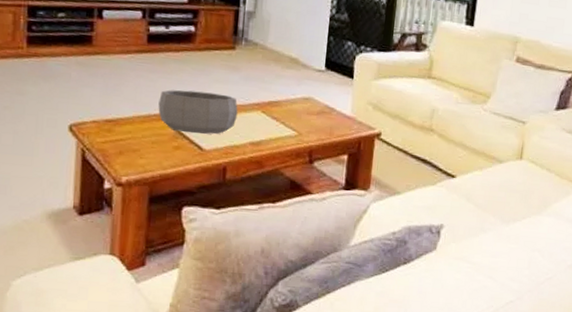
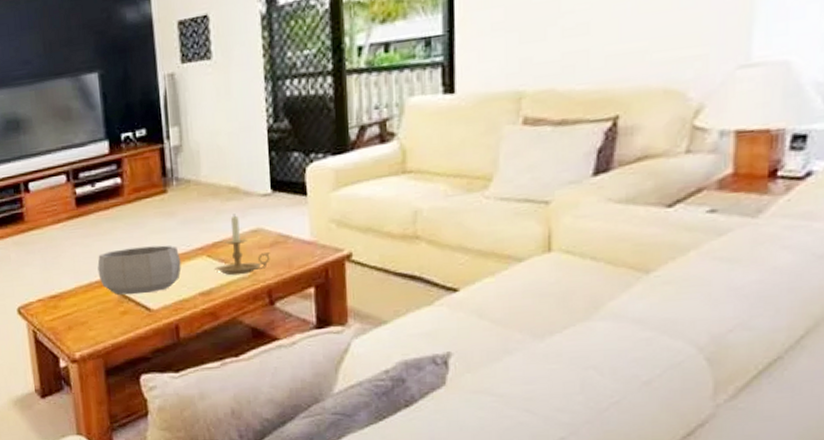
candle holder: none [266,80,316,134] -> present [214,214,270,276]

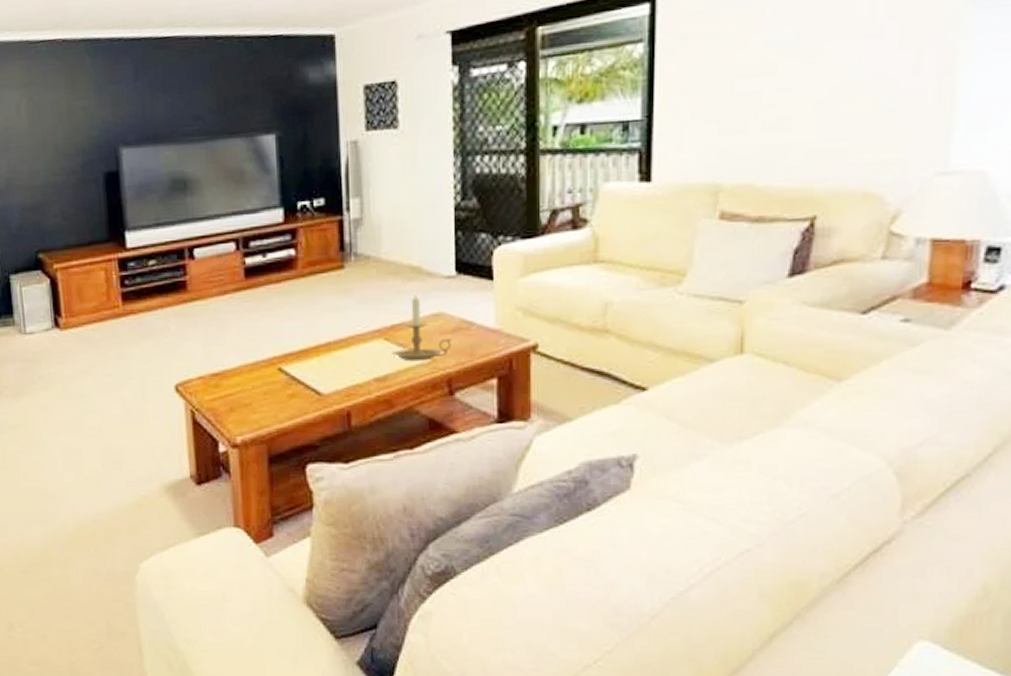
decorative bowl: present [97,245,182,295] -> none [265,325,356,377]

